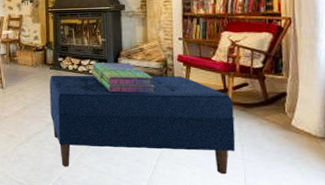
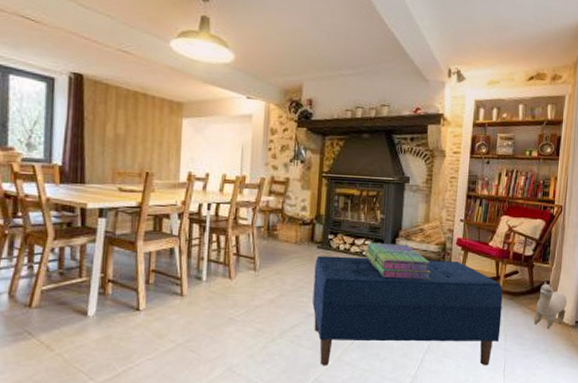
plush toy: none [272,93,312,141] -> present [533,282,567,329]

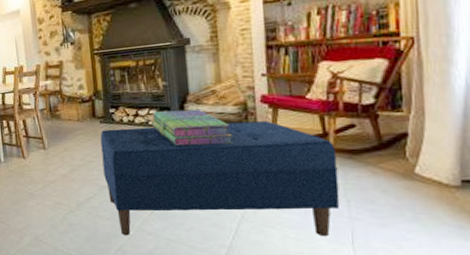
plush toy: present [533,282,567,329] -> none [389,134,442,192]

